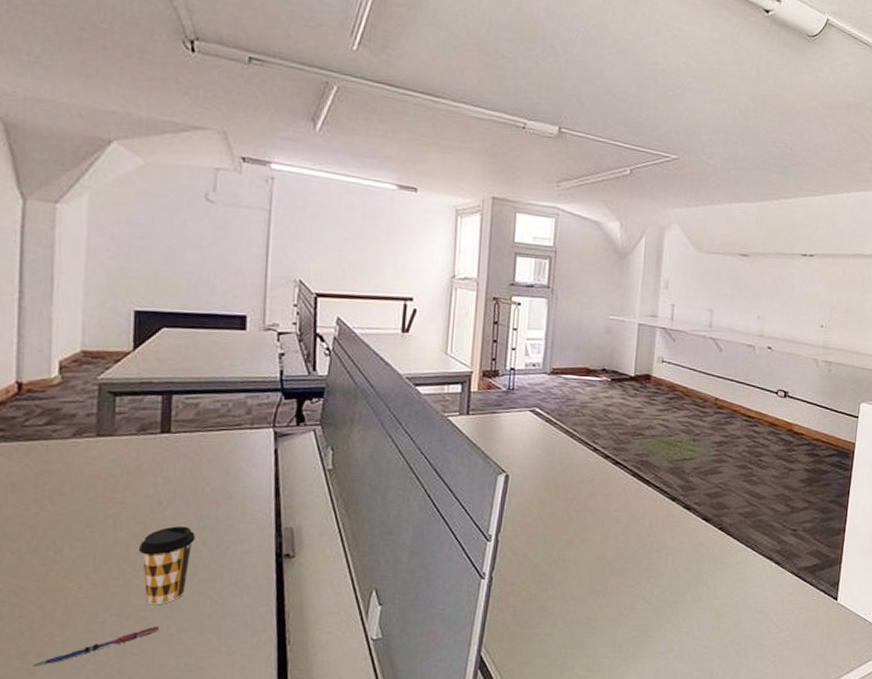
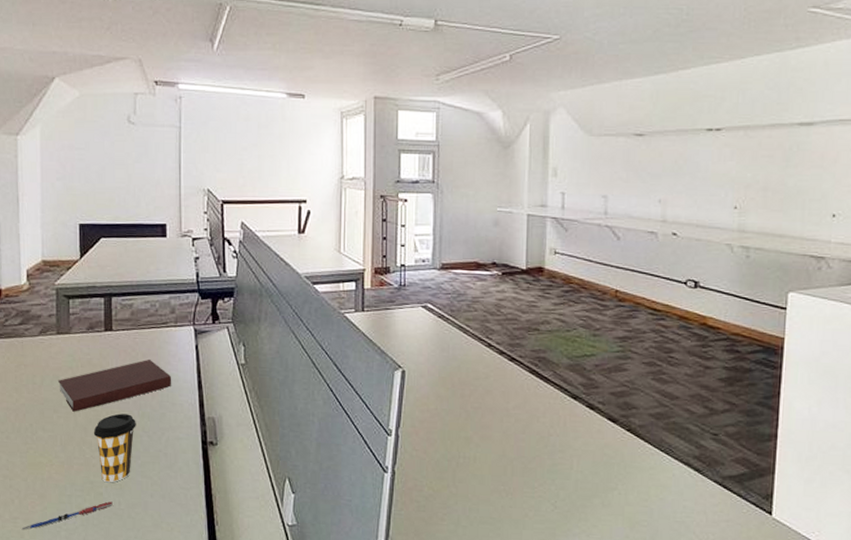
notebook: none [94,464,244,526] -> present [57,358,172,412]

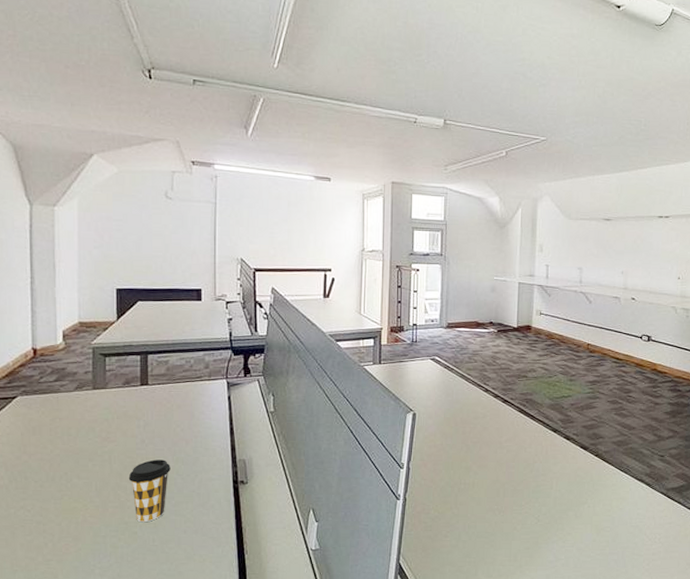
pen: present [22,501,113,530] -> none [56,539,147,571]
notebook: present [57,358,172,412] -> none [93,409,206,460]

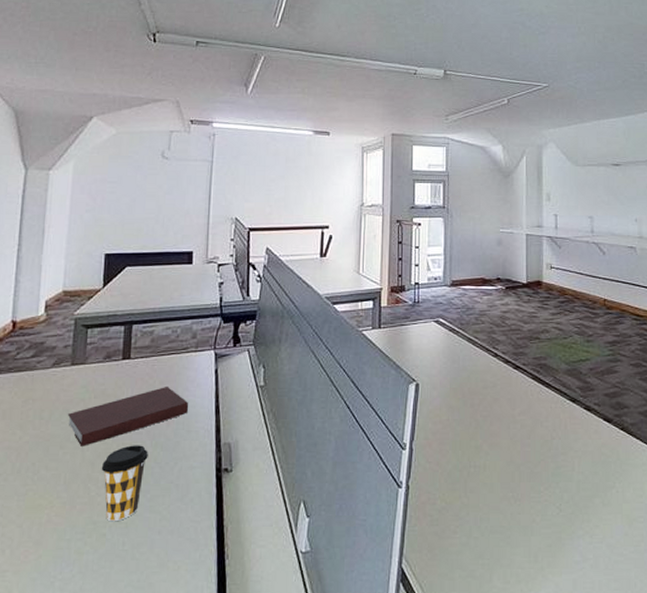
notebook: none [93,409,206,460] -> present [67,385,189,446]

